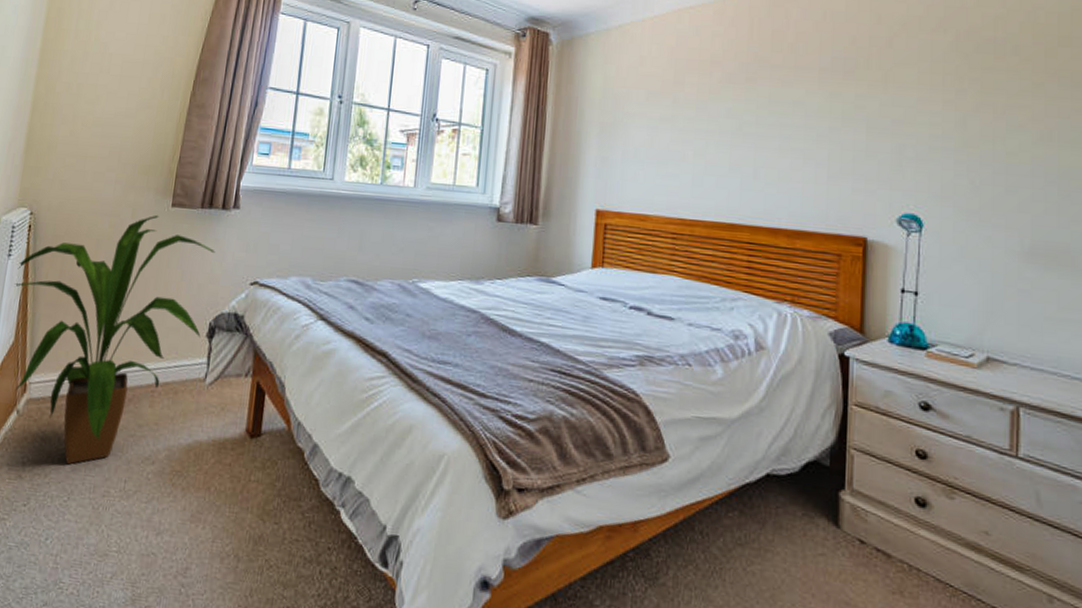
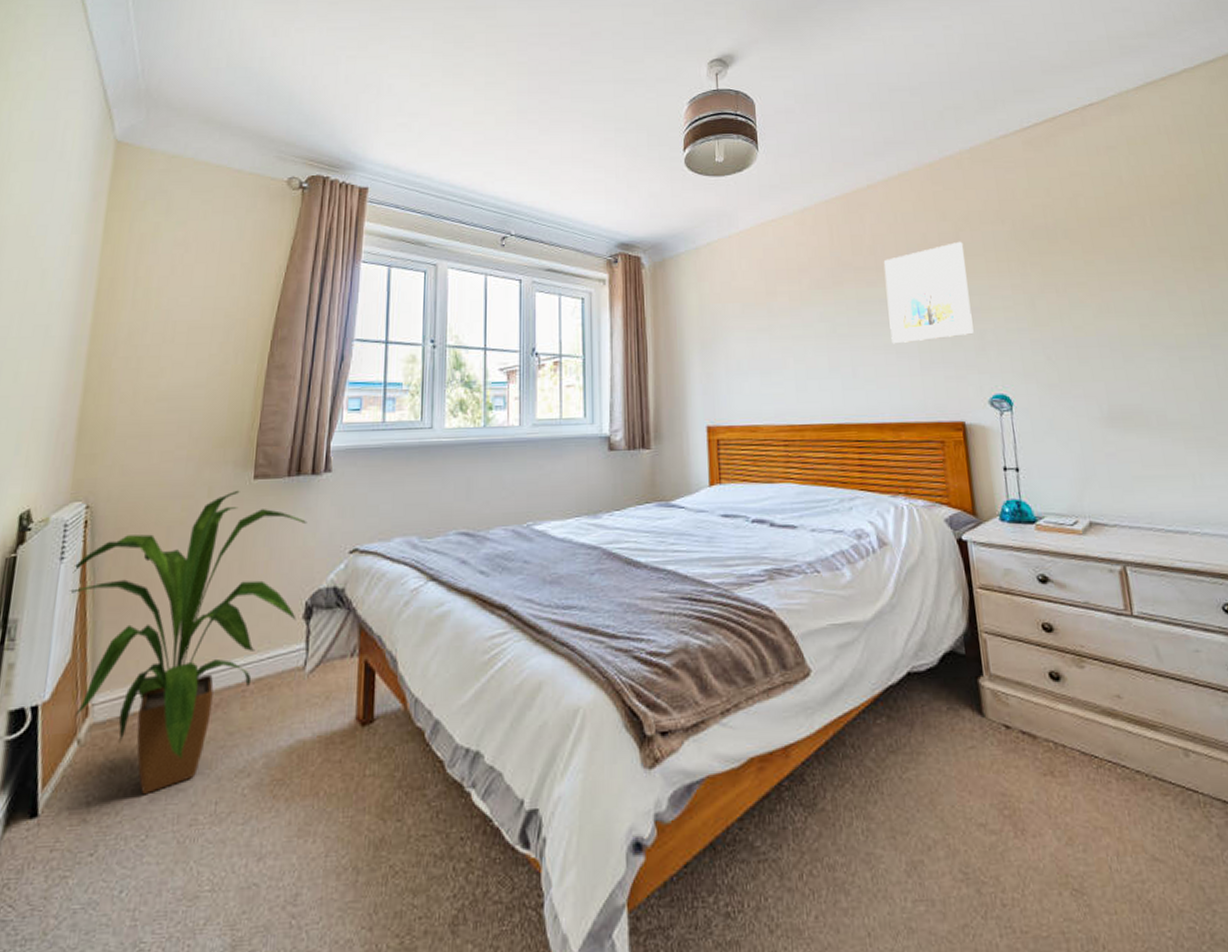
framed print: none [800,47,896,150] -> present [883,241,974,344]

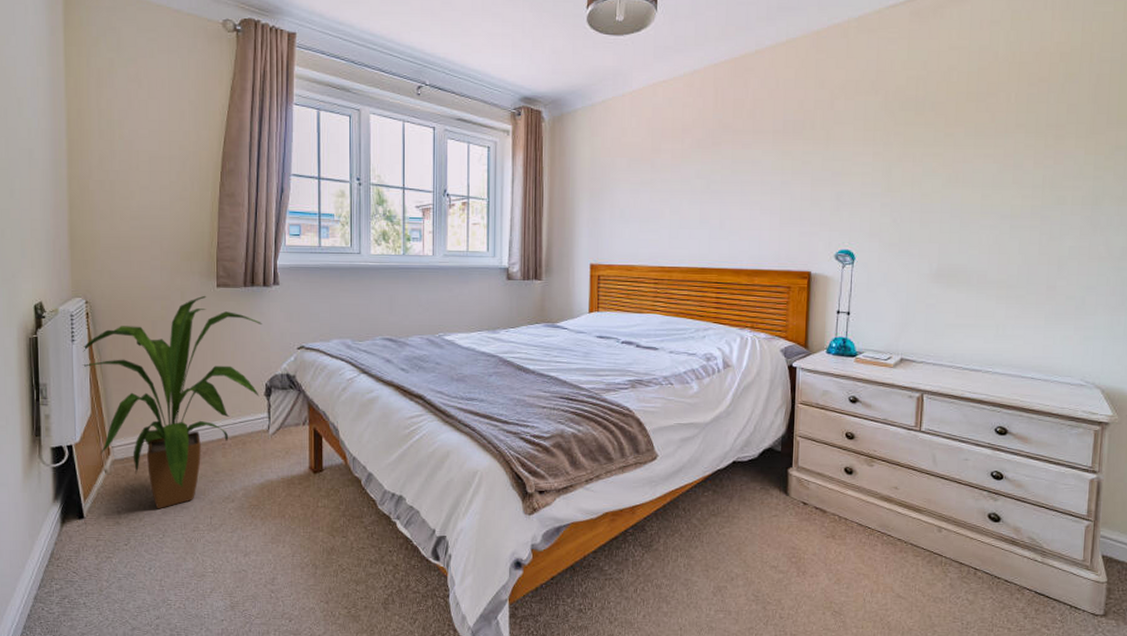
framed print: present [883,241,974,344] -> none [758,109,836,202]

